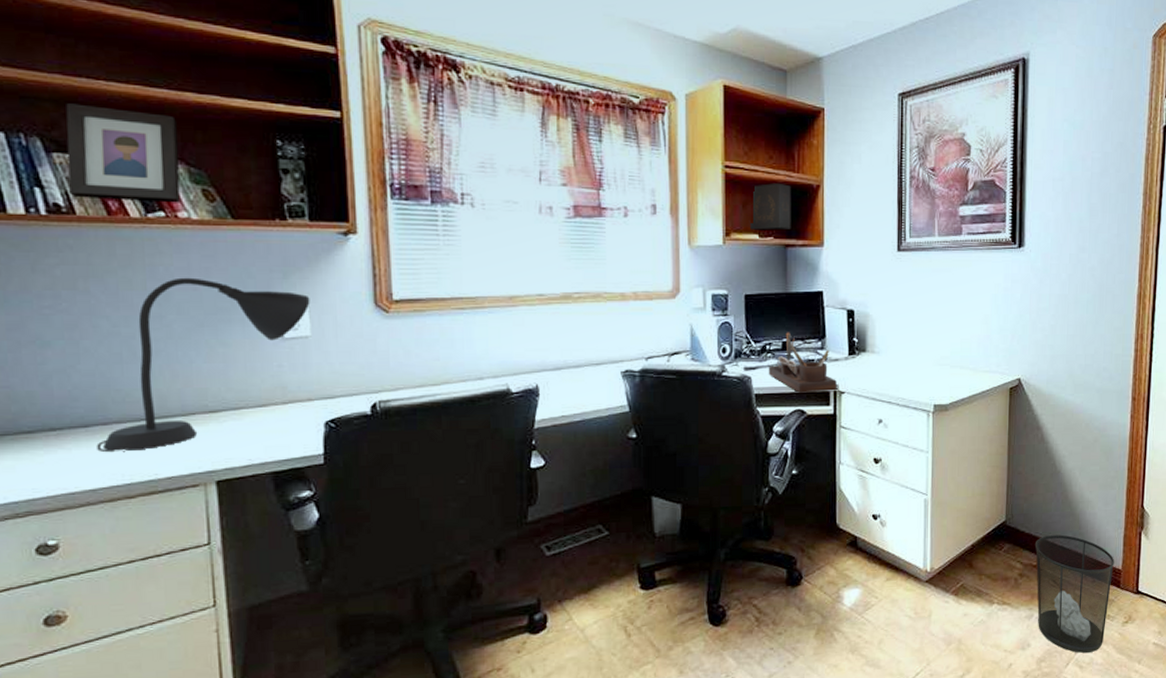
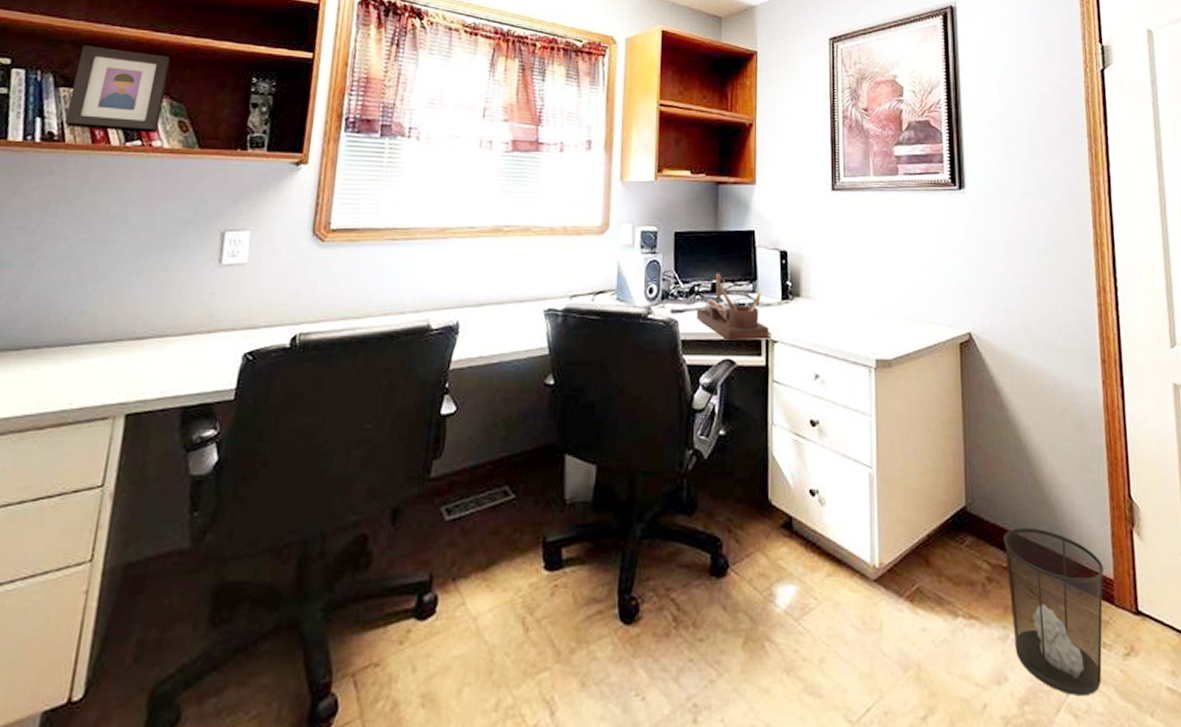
desk lamp: present [96,277,310,453] -> none [22,202,254,378]
decorative box: present [750,182,791,232] -> none [682,121,724,168]

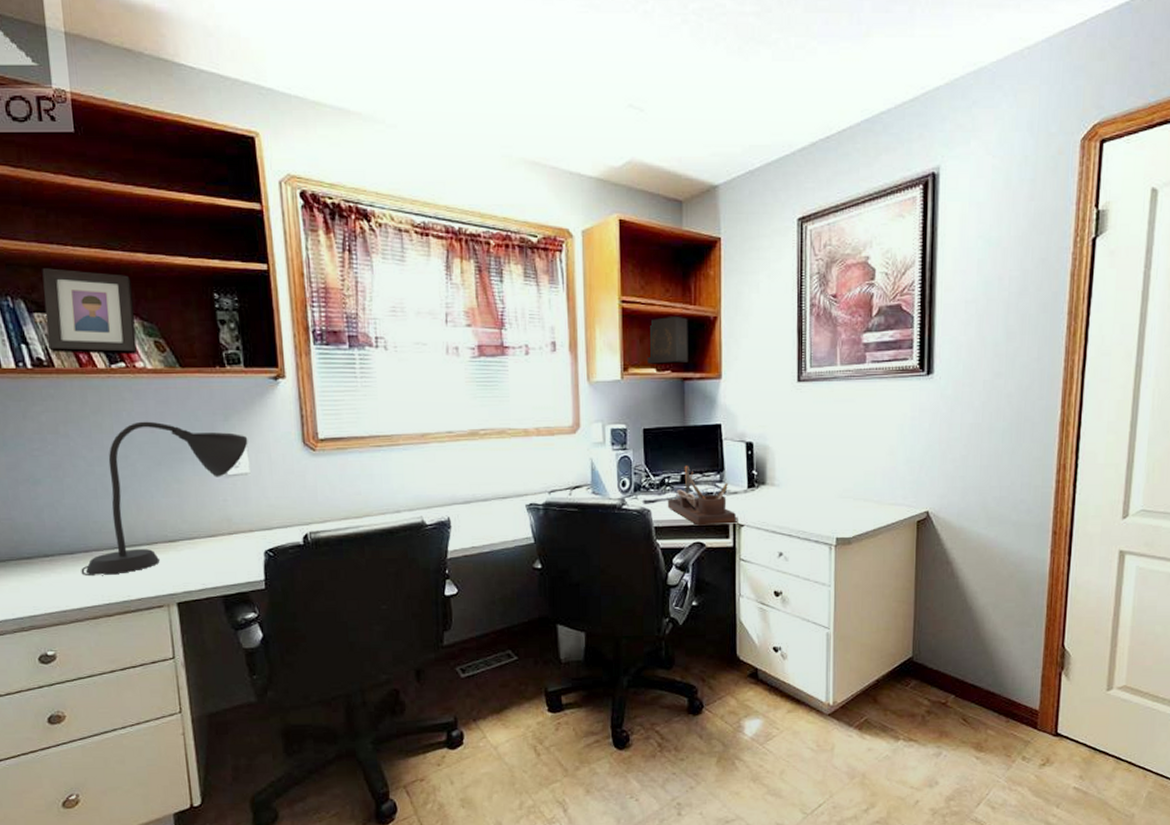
desk lamp: none [22,202,254,378] -> present [81,421,248,577]
decorative box: none [682,121,724,168] -> present [648,315,689,366]
waste bin: present [1003,528,1105,697] -> none [943,672,1032,795]

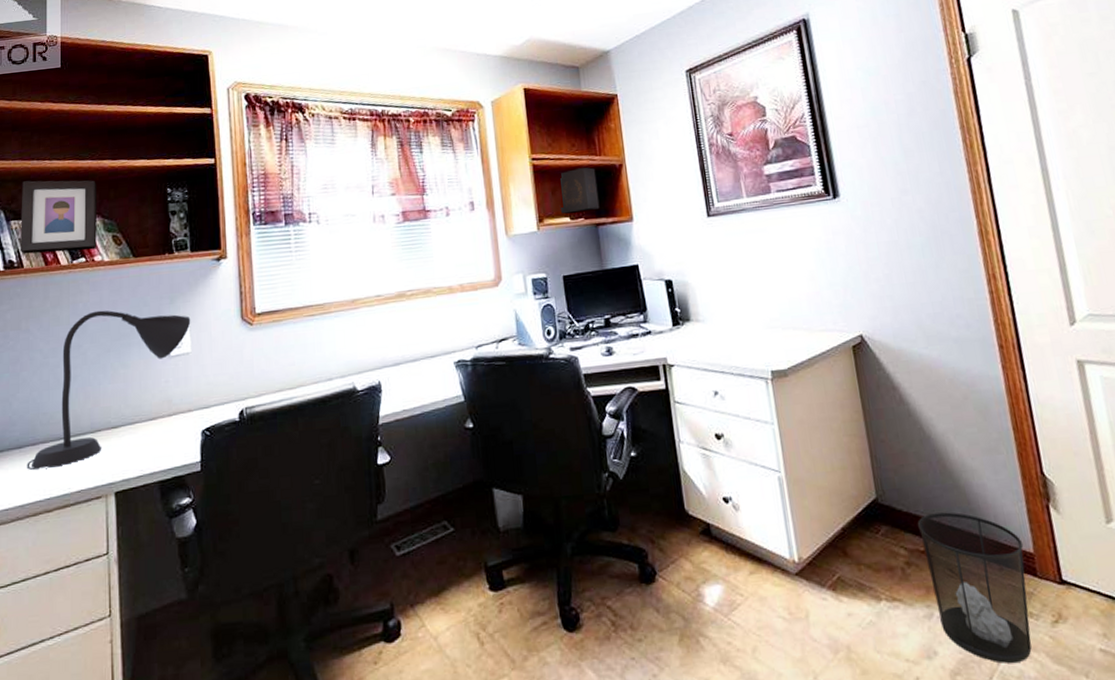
desk organizer: present [667,465,736,527] -> none [593,308,665,371]
waste bin: none [943,672,1032,795] -> present [917,512,1032,664]

